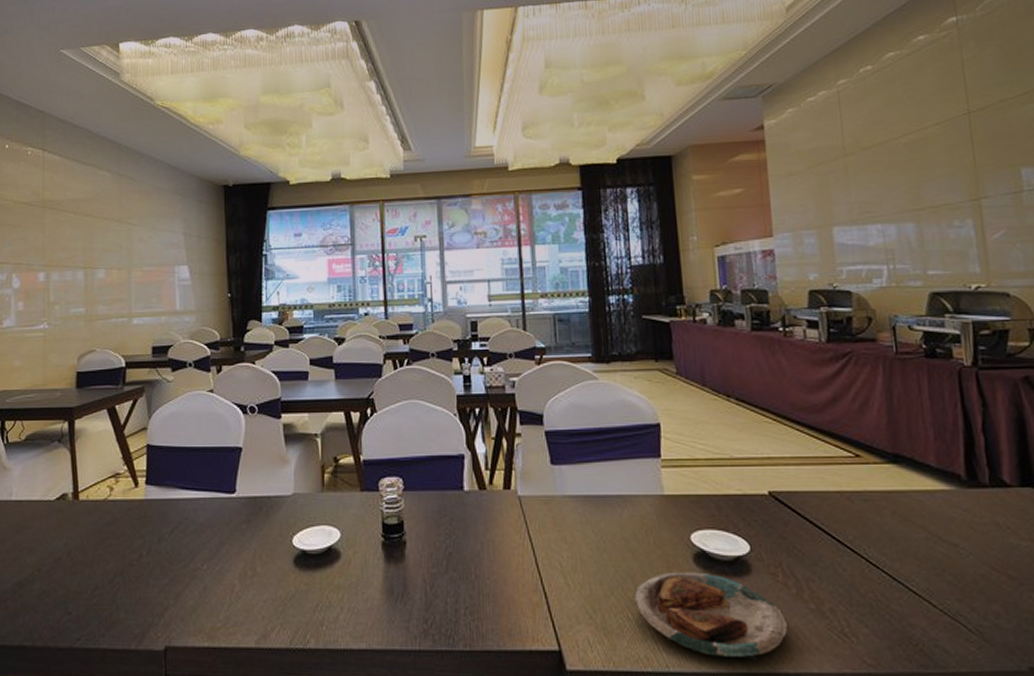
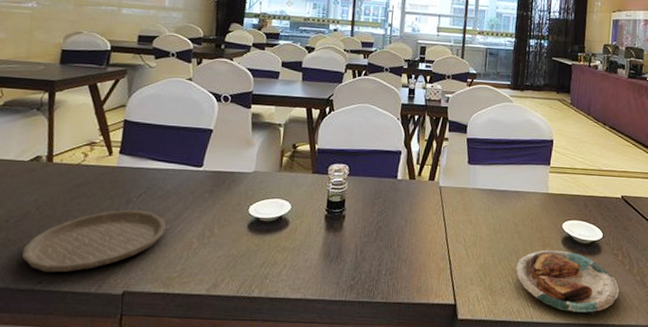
plate: none [58,549,204,627] -> present [22,209,167,273]

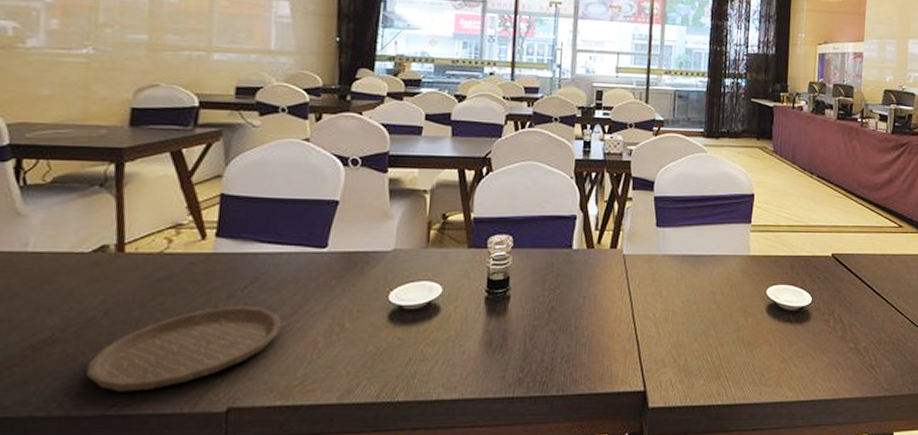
plate: present [516,249,620,315] -> none [714,320,832,391]

